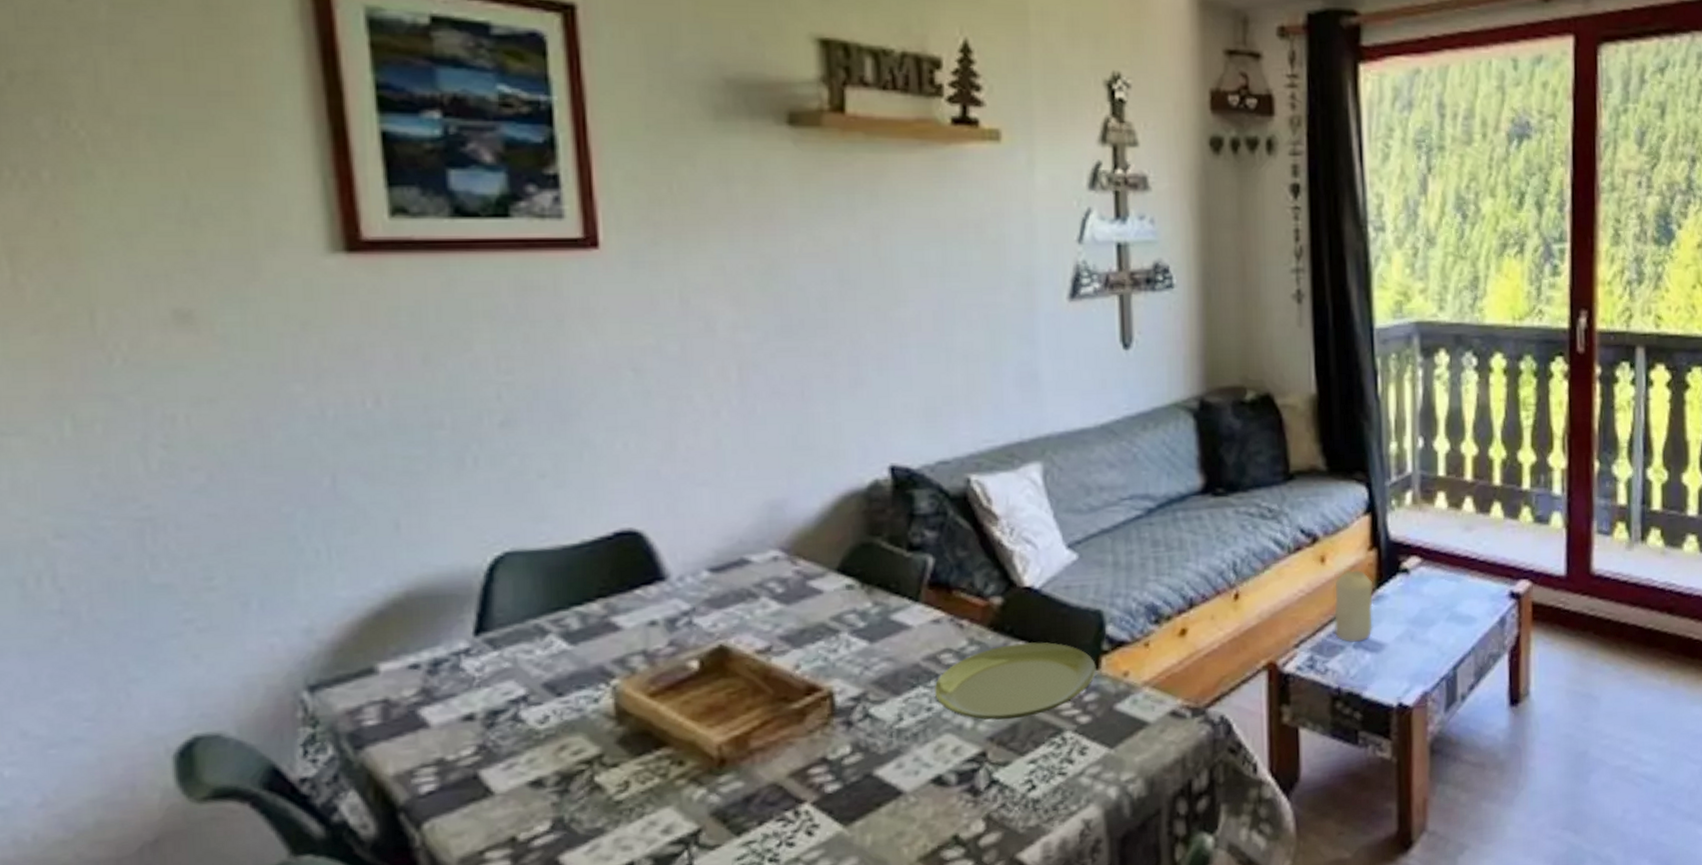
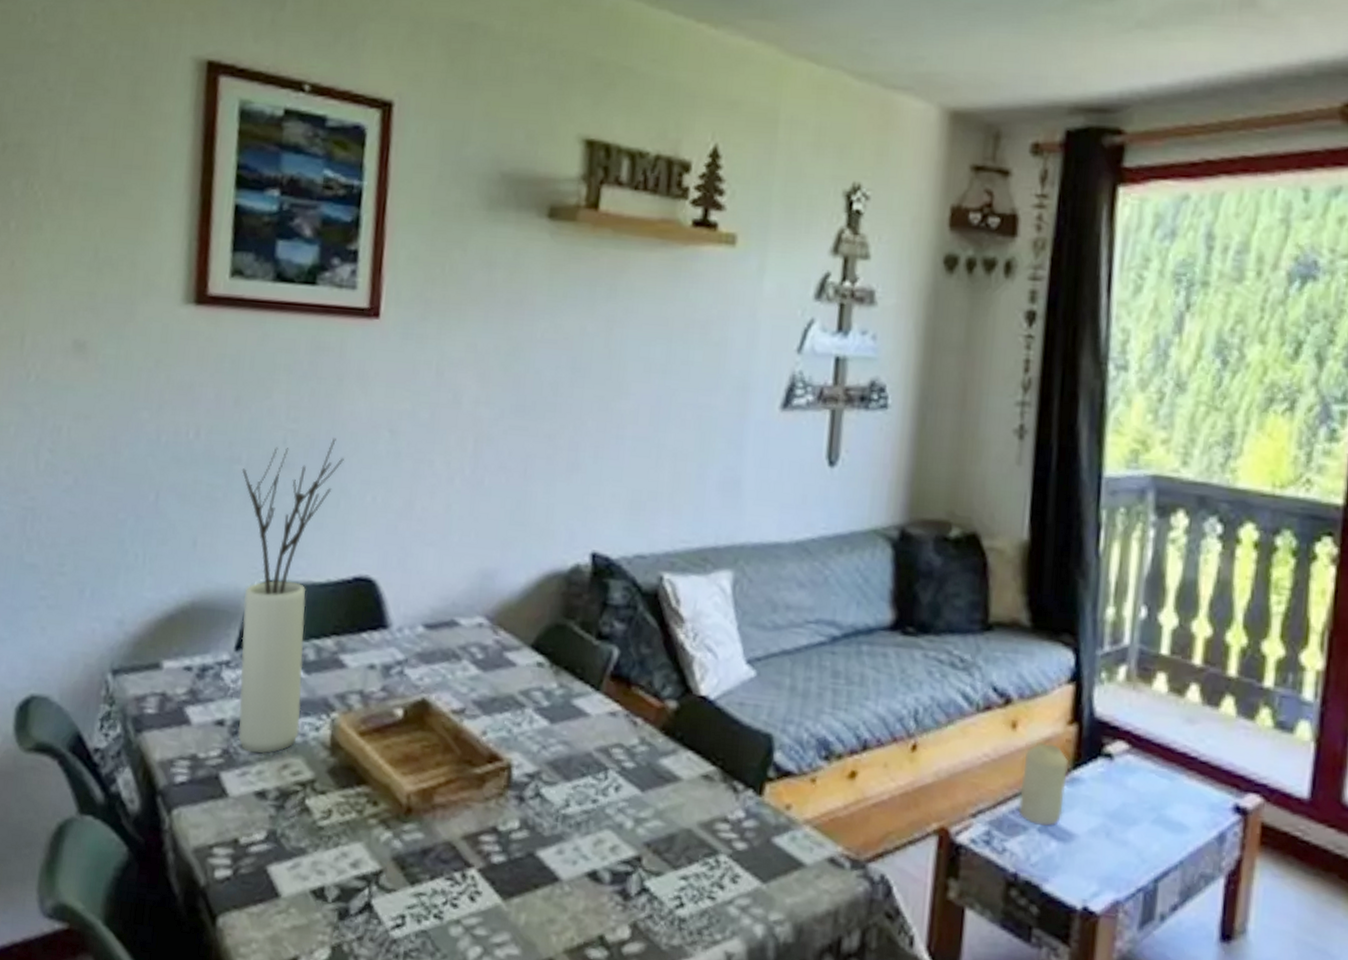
vase: none [446,385,580,741] -> present [238,438,344,754]
plate: present [934,642,1096,720] -> none [601,751,760,830]

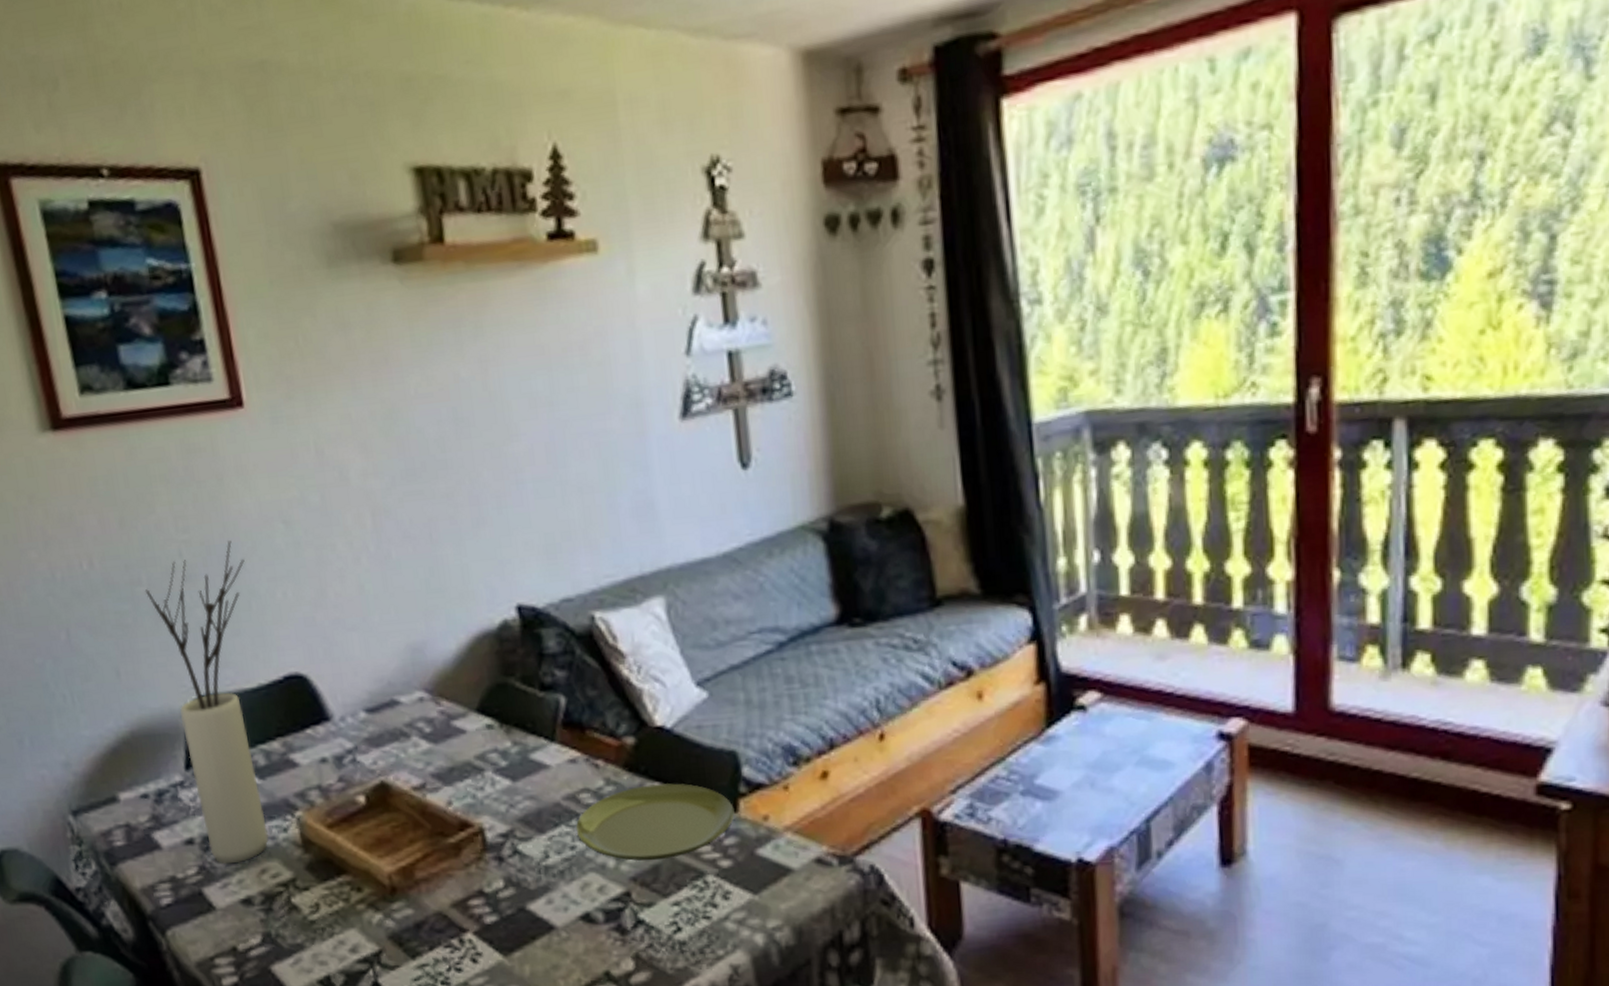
plate: none [601,751,760,830] -> present [575,783,735,861]
candle: present [1018,741,1069,826] -> none [995,706,1043,789]

